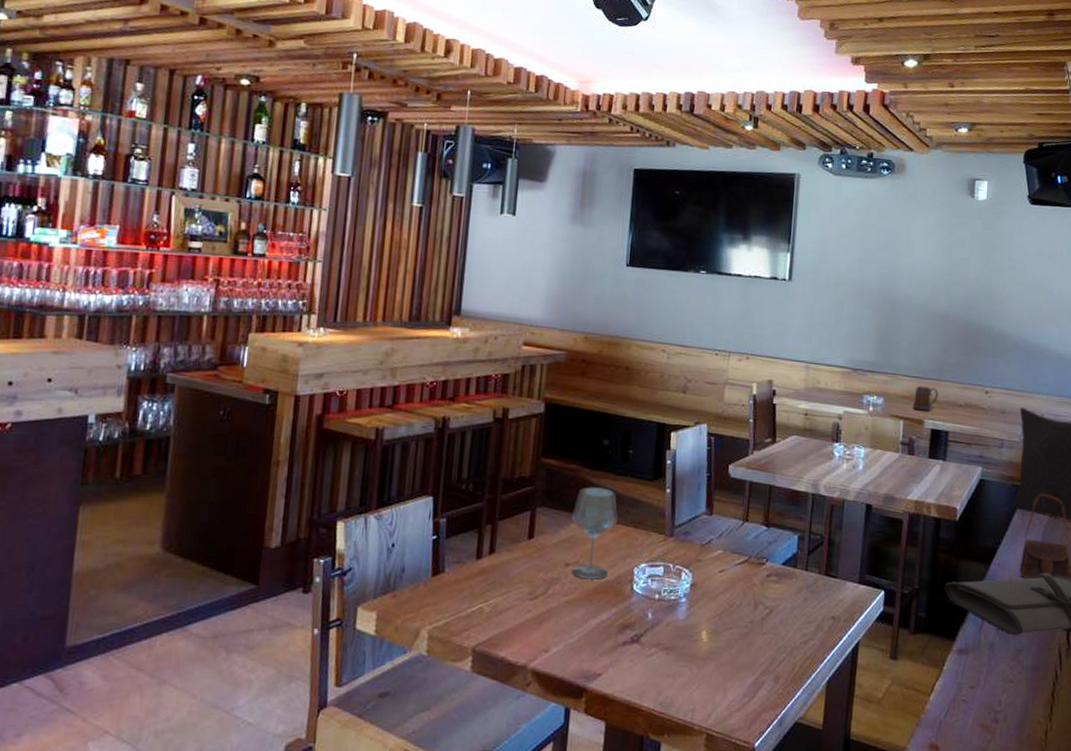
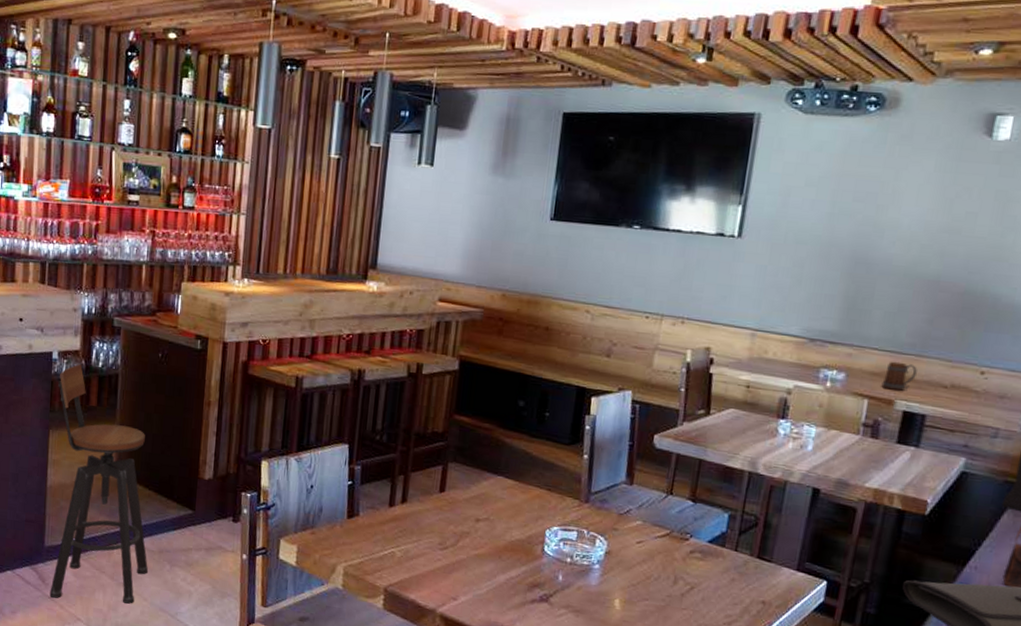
bar stool: none [69,427,201,710] -> present [49,363,148,604]
wine glass: present [572,487,618,580] -> none [482,446,532,538]

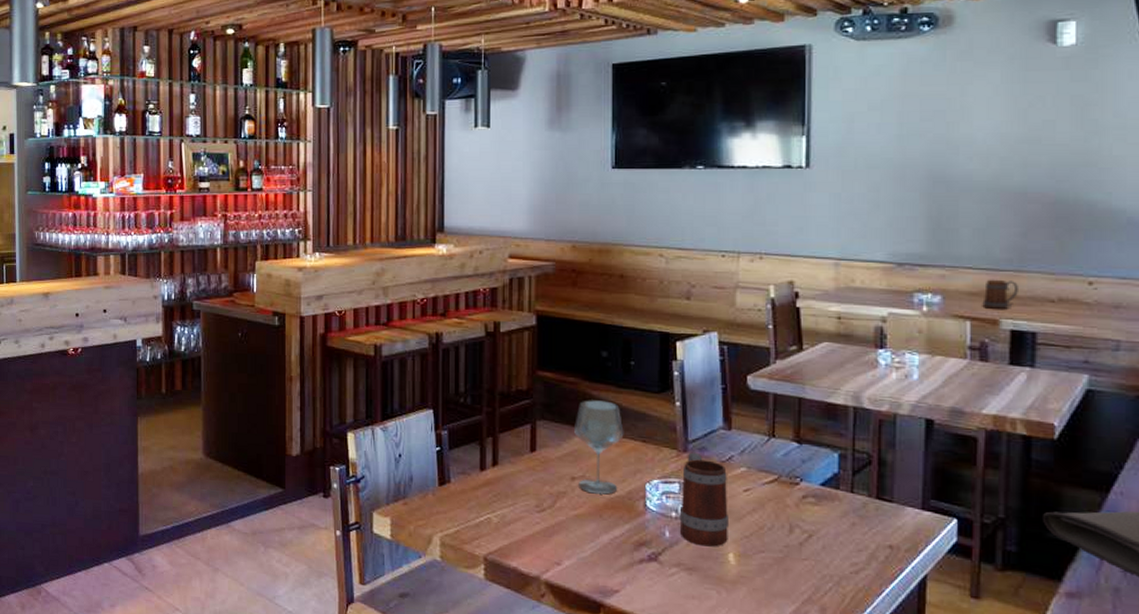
bar stool: present [49,363,148,604] -> none [144,349,242,590]
wine glass: none [482,446,532,538] -> present [574,400,624,495]
beer mug: none [571,503,623,593] -> present [679,452,730,547]

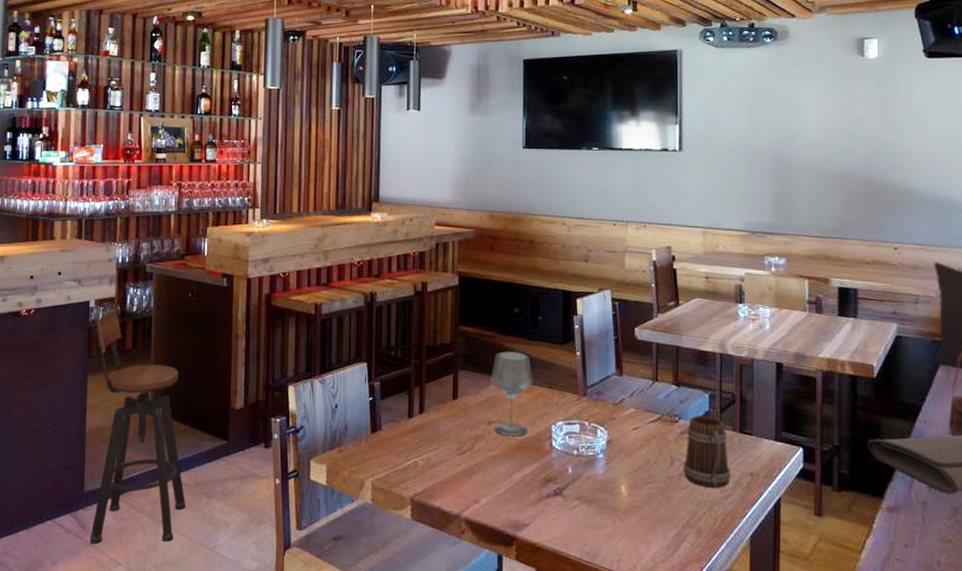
bar stool: none [144,349,242,590] -> present [90,309,186,544]
beer mug: present [679,452,730,547] -> none [580,396,622,480]
beer mug: none [805,477,864,561] -> present [683,415,731,488]
beer mug: present [982,279,1018,310] -> none [816,245,843,271]

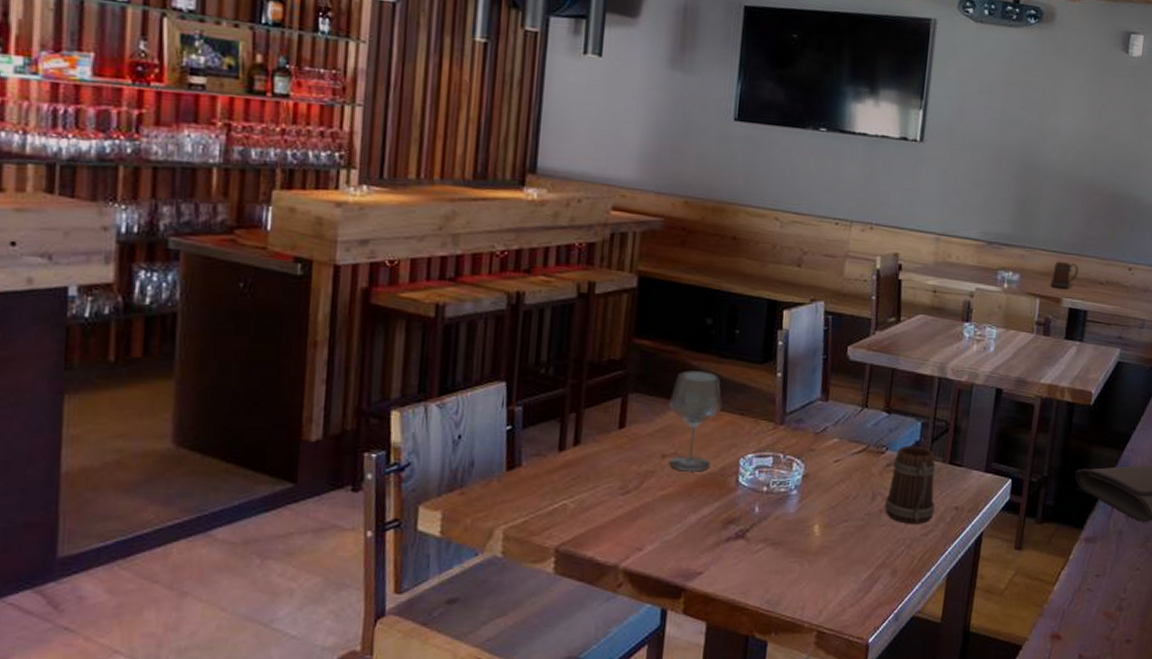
bar stool: present [90,309,186,544] -> none [66,301,227,628]
beer mug: none [816,245,843,271] -> present [1050,261,1079,290]

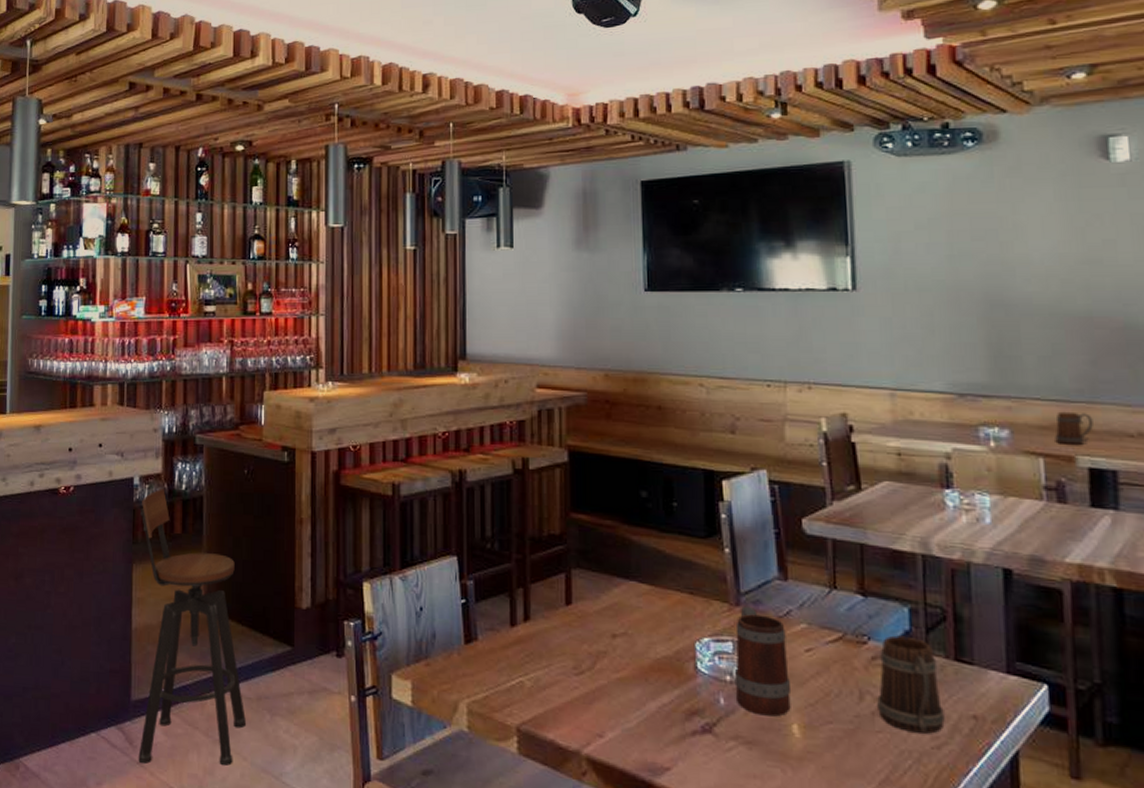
bar stool: none [66,301,227,628] -> present [138,488,246,766]
wine glass: present [669,370,722,472] -> none [614,546,669,655]
beer mug: none [769,424,820,520] -> present [734,606,792,717]

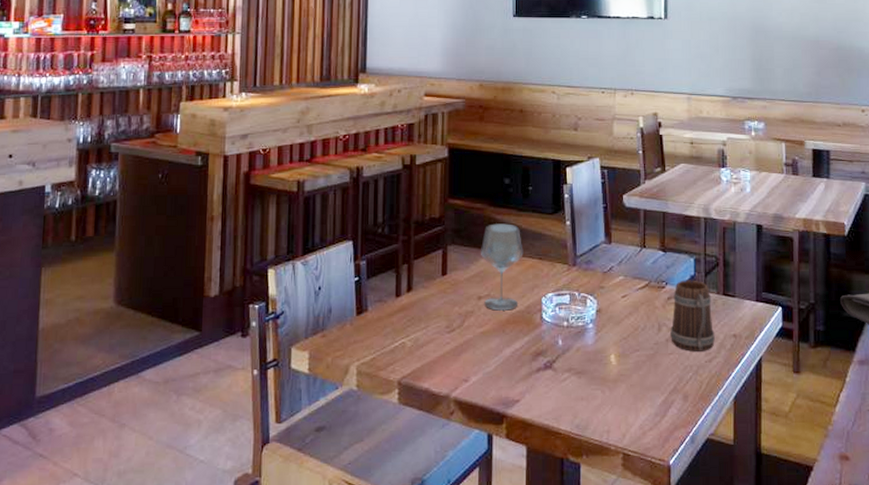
bar stool: present [138,488,246,766] -> none [41,194,153,455]
wine glass: none [614,546,669,655] -> present [481,224,524,311]
beer mug: present [734,606,792,717] -> none [570,266,611,350]
beer mug: present [1055,411,1093,446] -> none [792,109,816,134]

